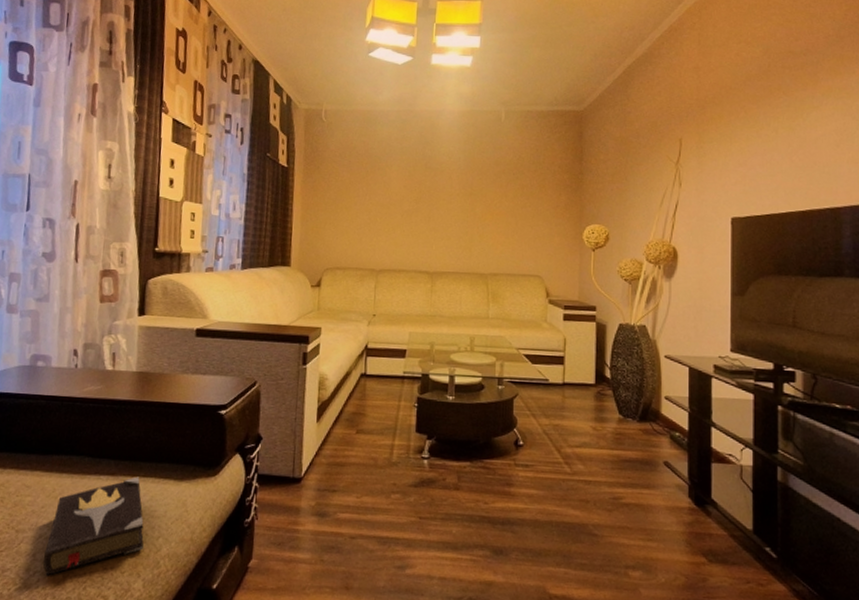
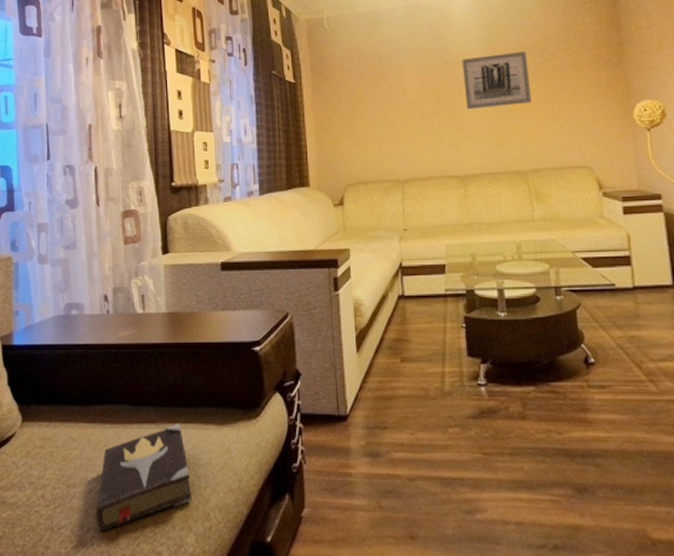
wall art: none [442,166,501,215] -> present [462,51,531,110]

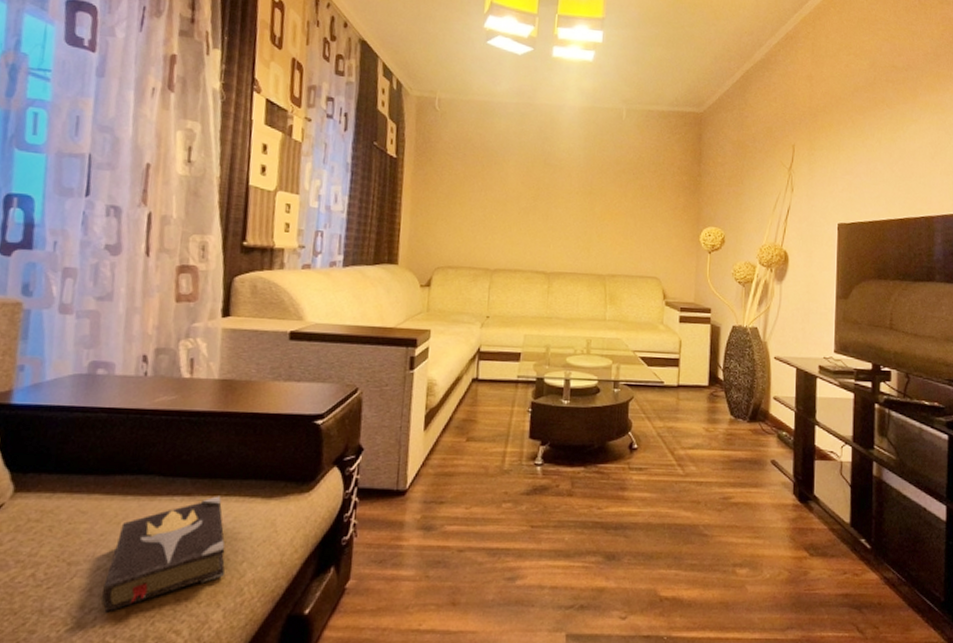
wall art: present [462,51,531,110] -> none [561,164,621,214]

